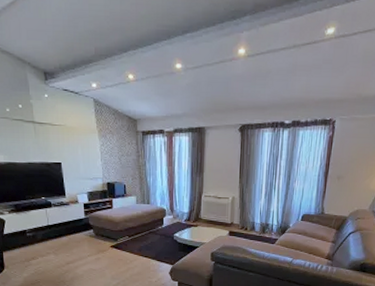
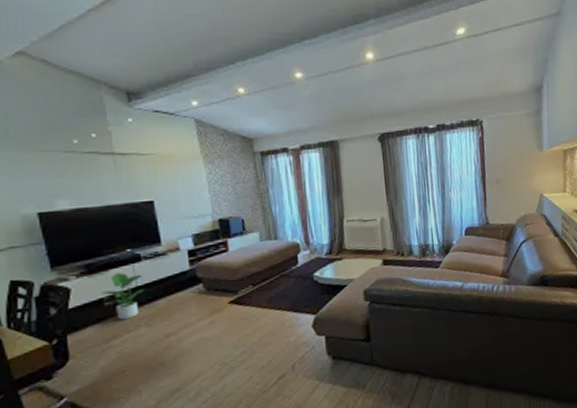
potted plant: none [25,214,54,248] -> present [102,273,145,320]

